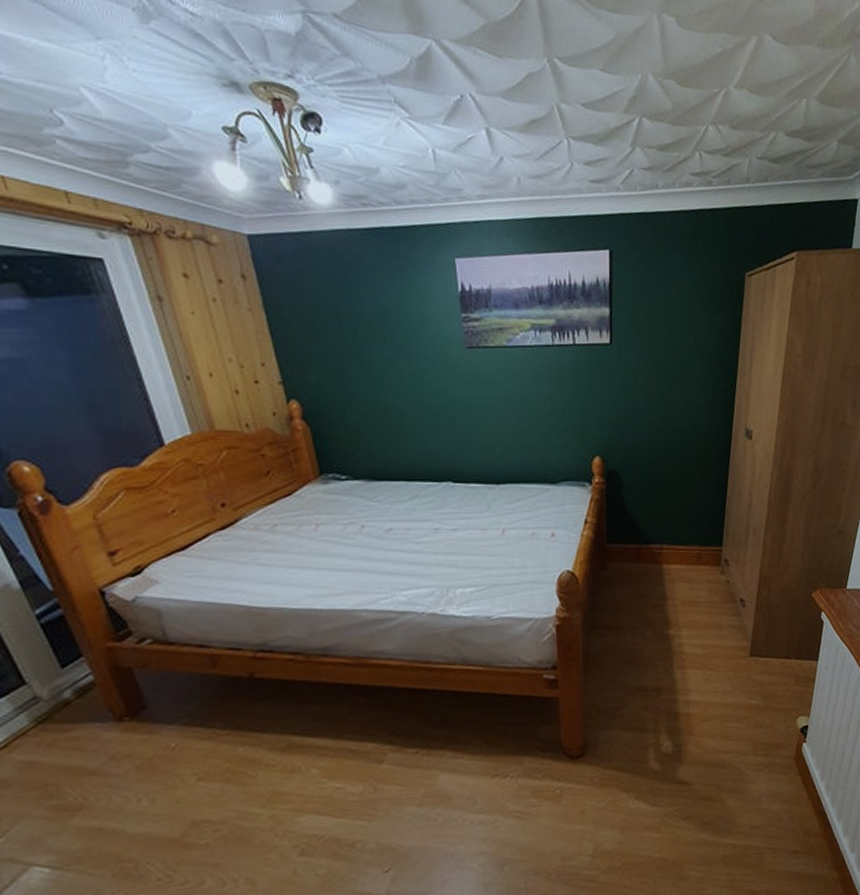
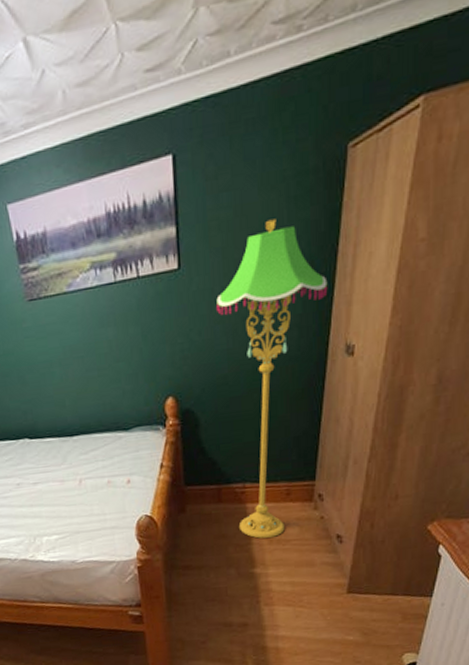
floor lamp: none [642,318,731,599] -> present [216,218,328,538]

